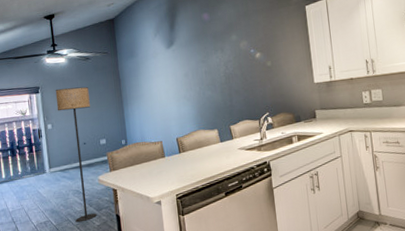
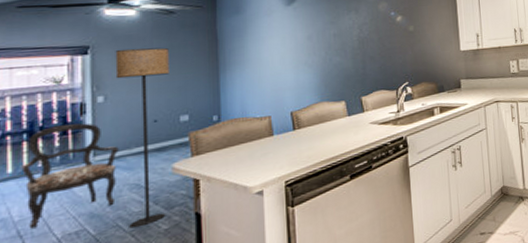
armchair: none [10,144,66,217] -> present [21,123,119,229]

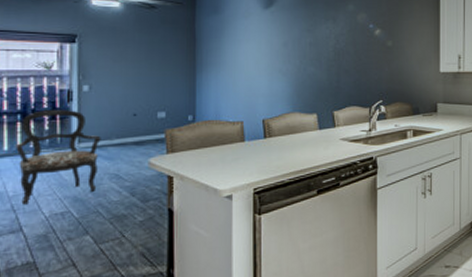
floor lamp: present [115,47,169,229] -> none [99,40,149,216]

